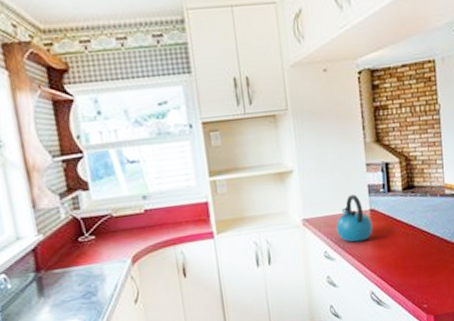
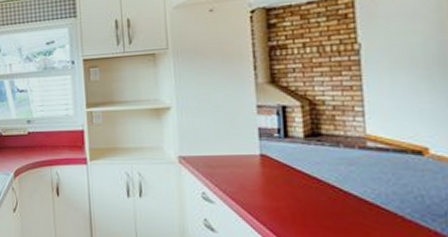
kettle: present [336,194,373,243] -> none [217,137,264,188]

